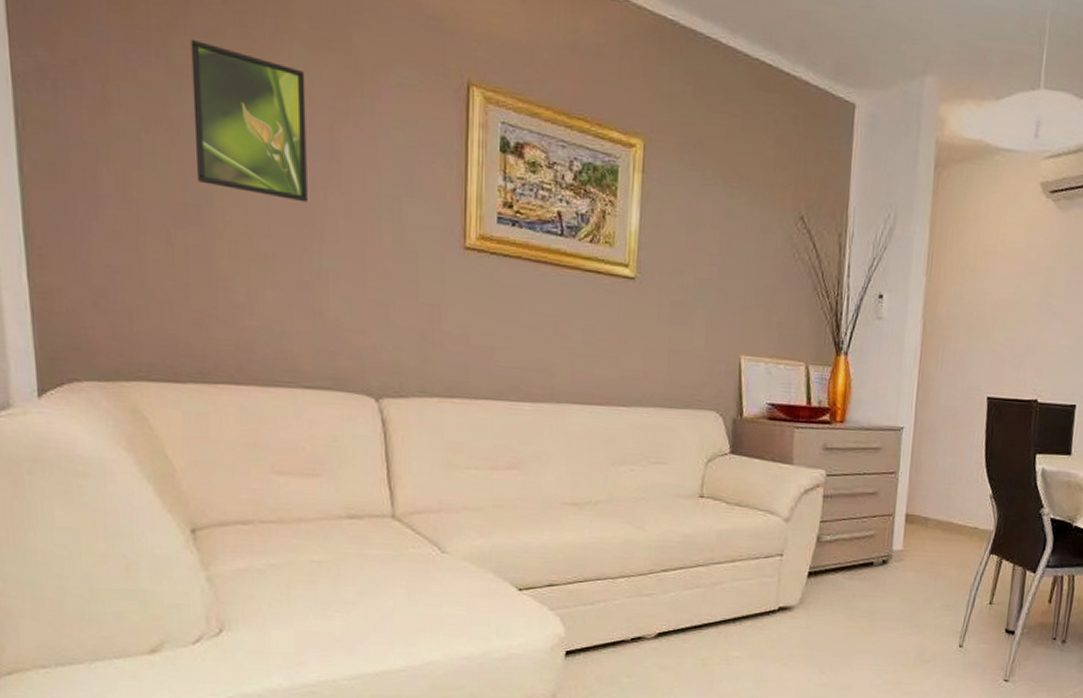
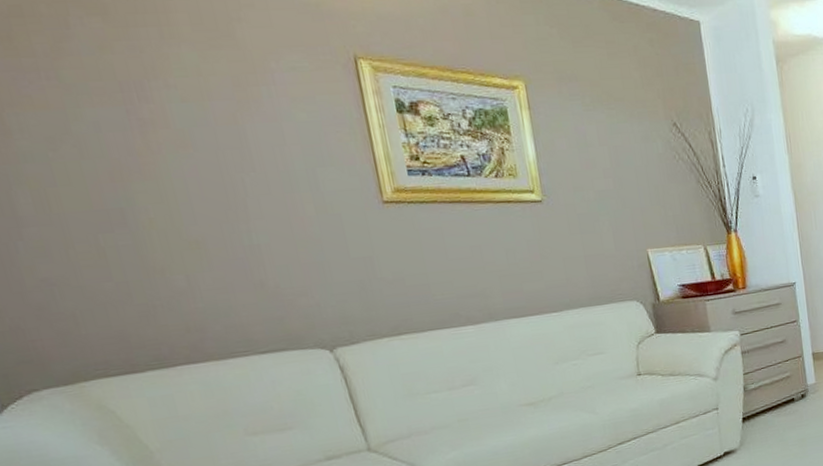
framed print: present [191,38,308,203] -> none [79,58,227,189]

